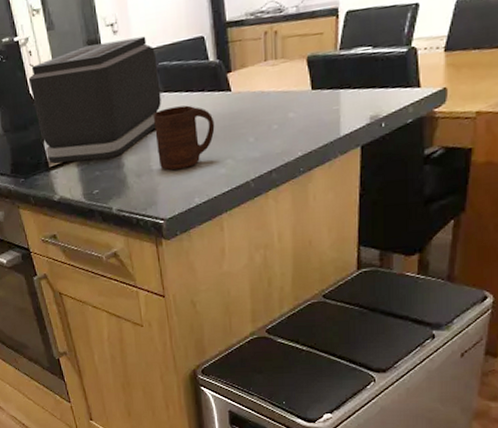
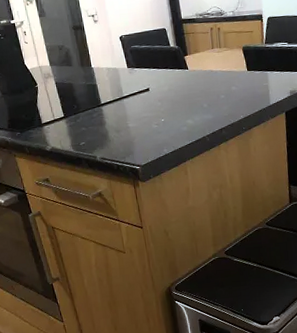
toaster: present [28,36,161,164] -> none [23,26,134,121]
cup: present [153,105,215,171] -> none [128,78,177,128]

